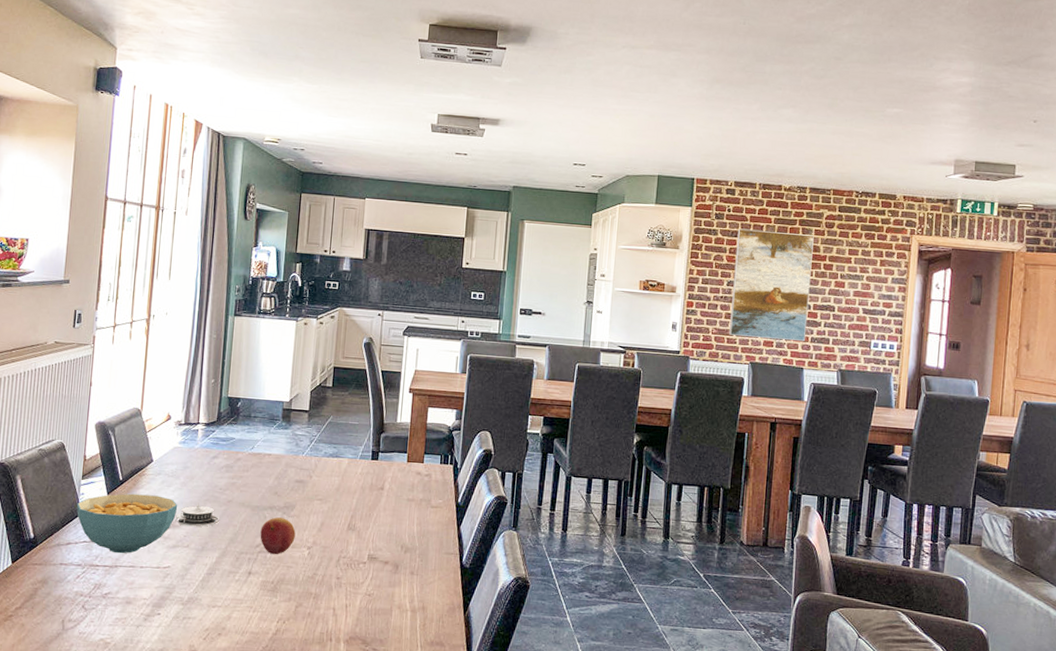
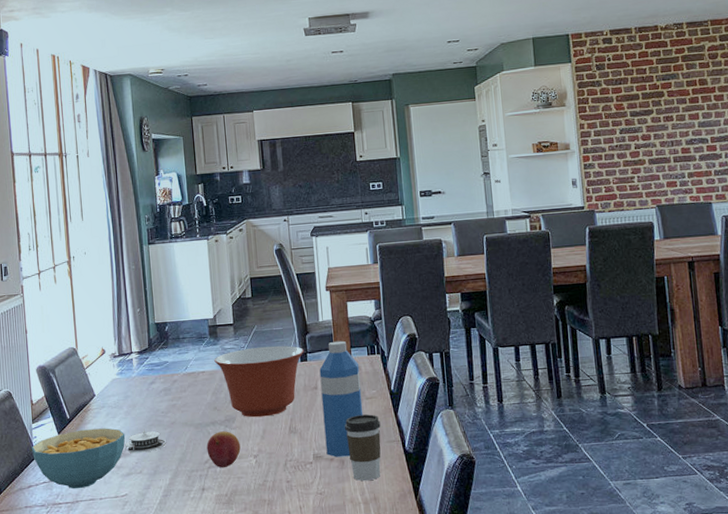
mixing bowl: none [283,438,377,510] -> present [214,345,304,418]
water bottle: none [382,444,430,562] -> present [319,340,363,457]
coffee cup: none [404,522,442,590] -> present [345,414,381,482]
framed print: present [729,228,814,342] -> none [621,69,709,183]

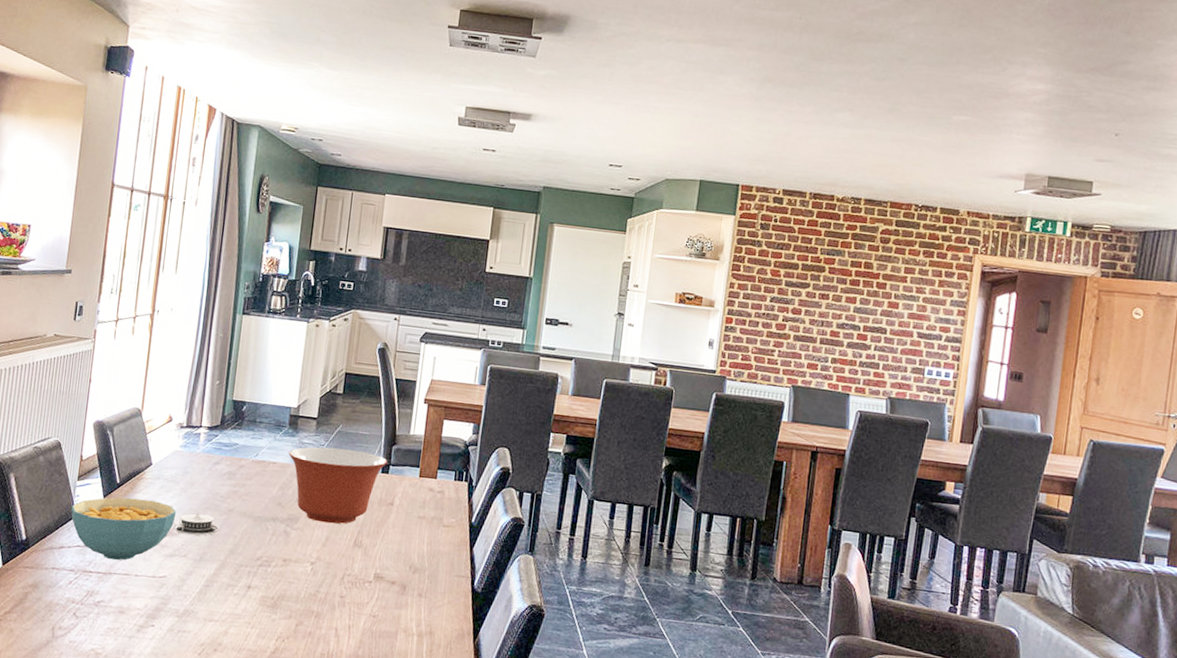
fruit: present [206,431,241,468] -> none [261,529,299,569]
water bottle: present [319,340,363,457] -> none [389,458,443,583]
coffee cup: present [345,414,381,482] -> none [412,541,453,613]

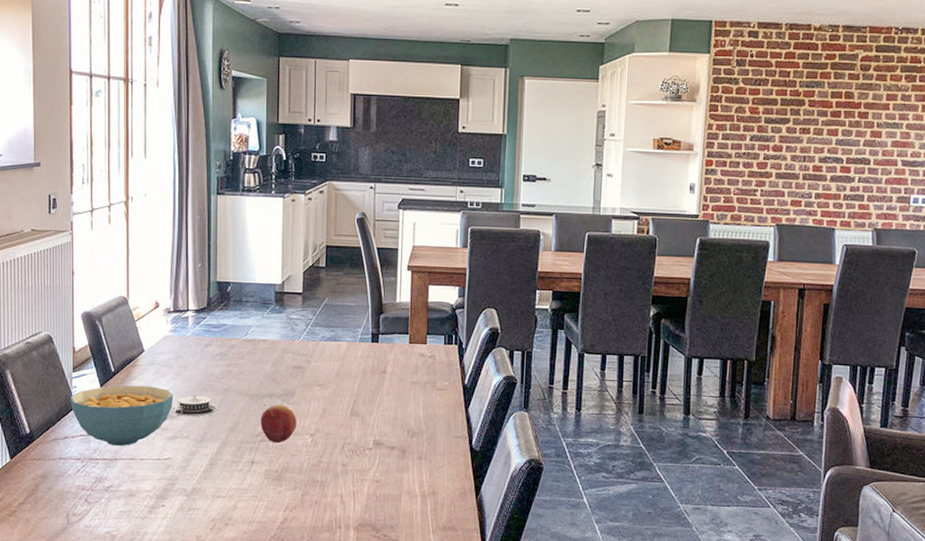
fruit: none [261,529,299,569] -> present [260,405,297,443]
mixing bowl: present [288,447,387,524] -> none [278,321,376,396]

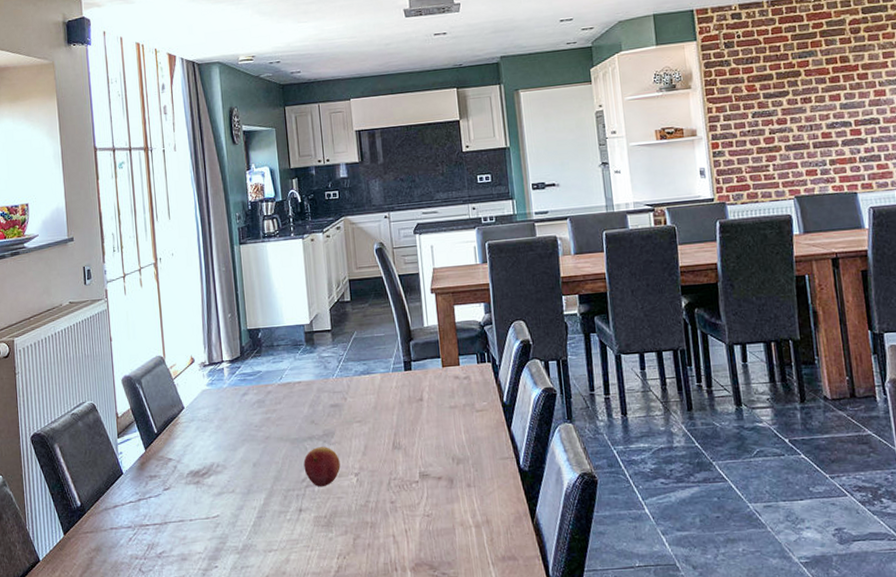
cereal bowl: present [69,385,174,447] -> none [116,443,217,510]
architectural model: present [172,393,217,417] -> none [216,445,260,471]

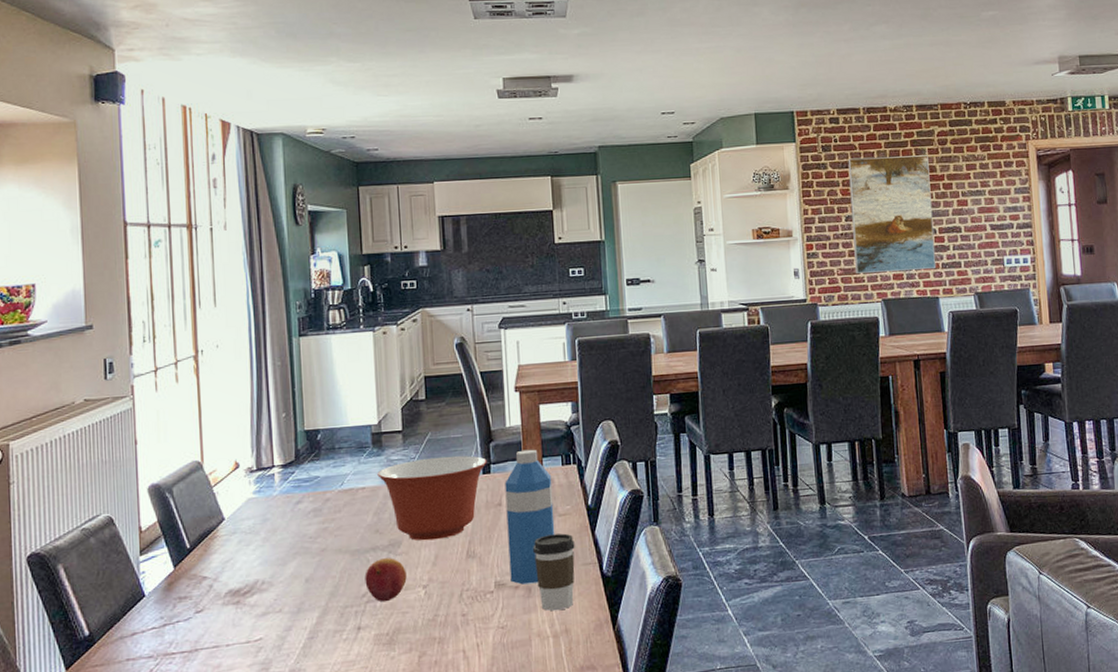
mixing bowl: none [311,353,408,432] -> present [377,455,487,541]
water bottle: none [425,347,474,476] -> present [505,449,555,585]
coffee cup: none [453,428,493,503] -> present [533,533,575,612]
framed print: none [752,45,853,172] -> present [848,155,937,275]

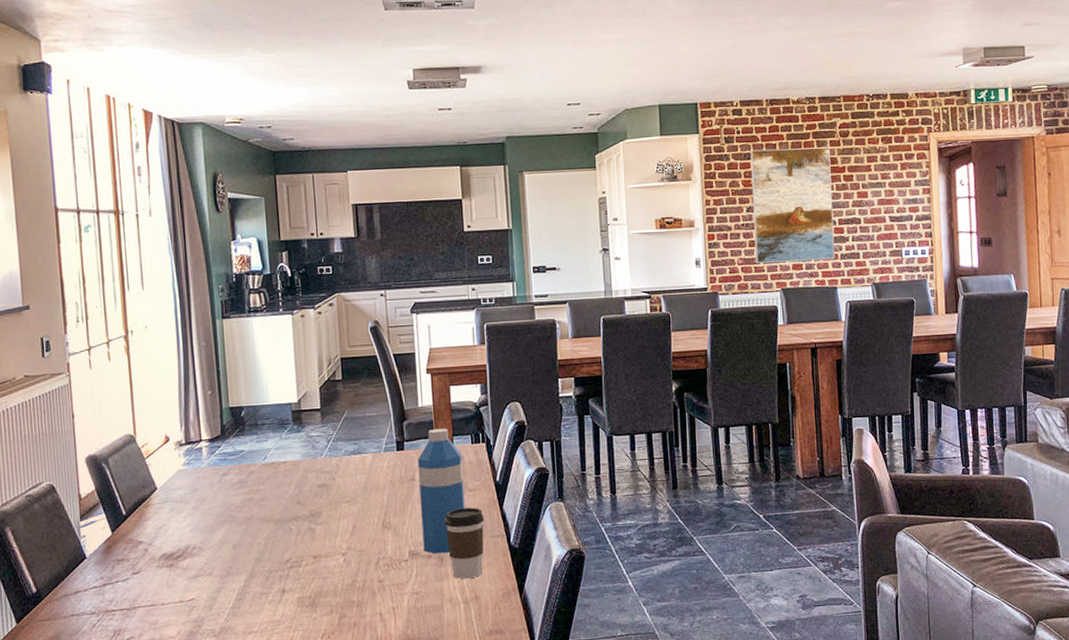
fruit: present [365,558,407,602] -> none [288,527,327,568]
mixing bowl: present [377,455,487,541] -> none [298,433,401,512]

